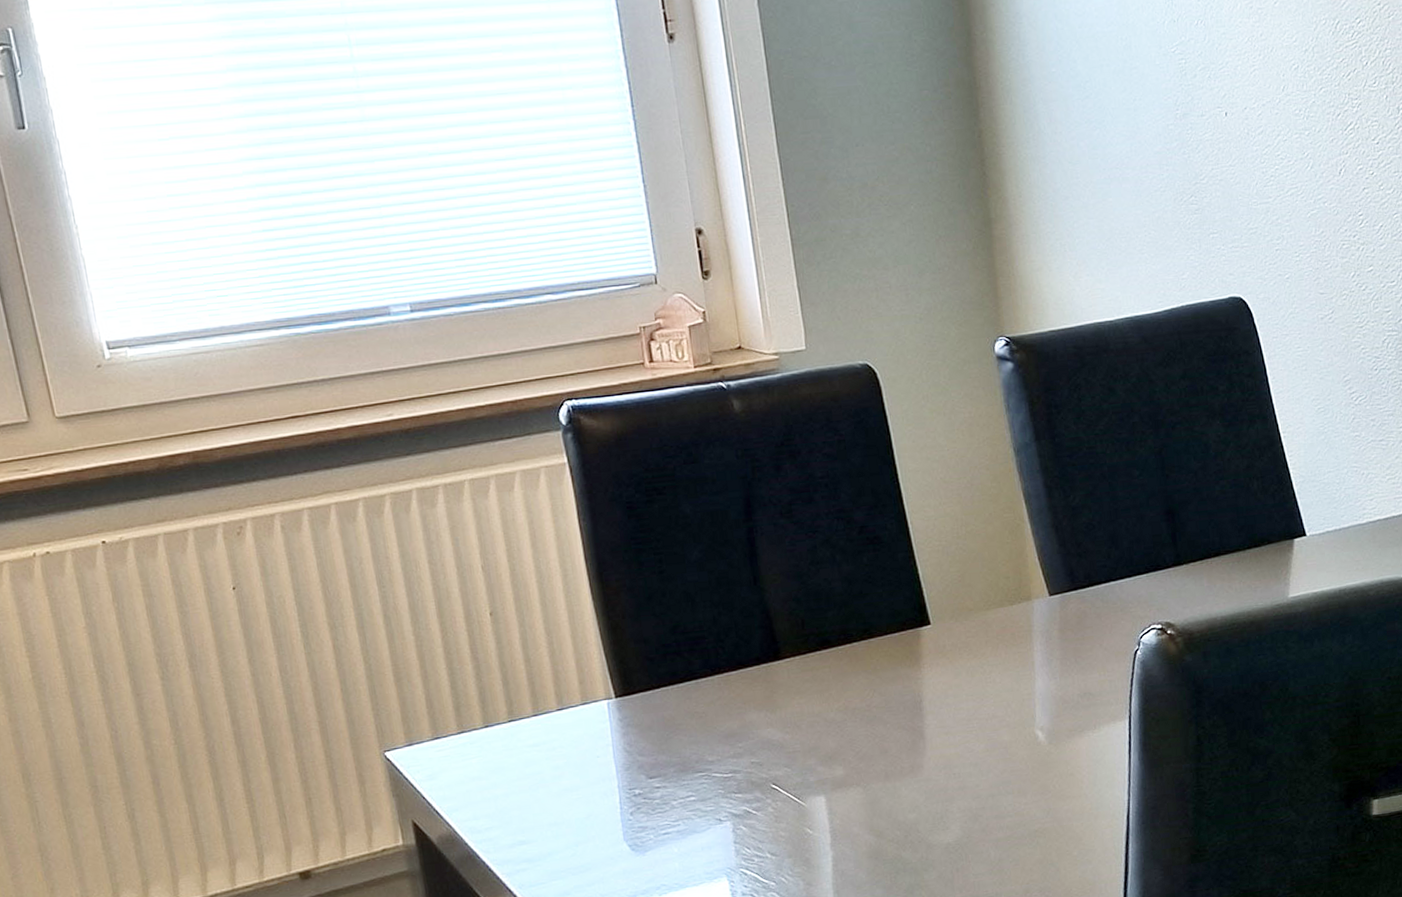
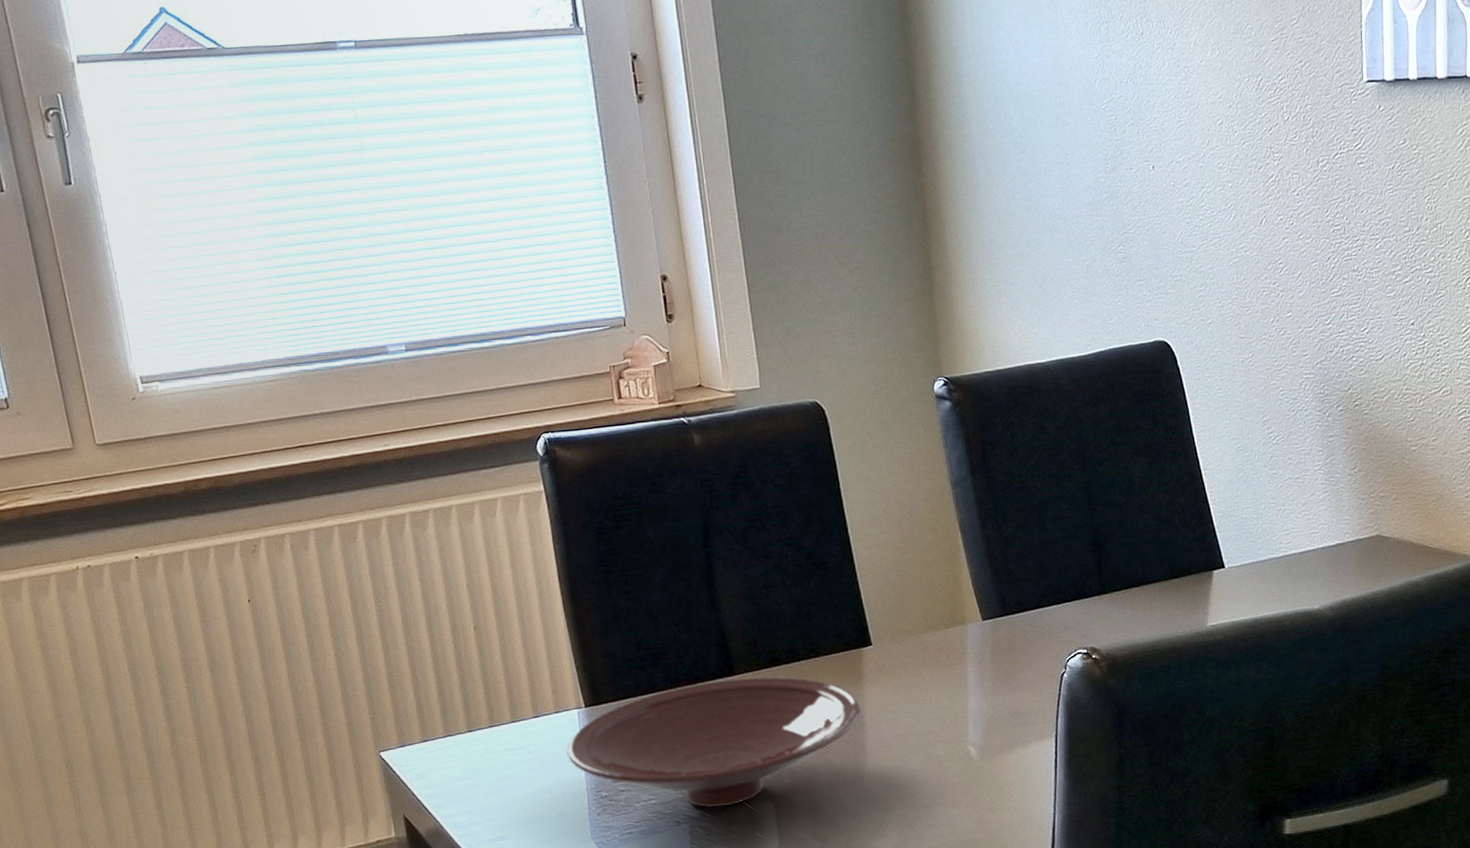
bowl: none [595,660,920,804] -> present [567,677,862,808]

